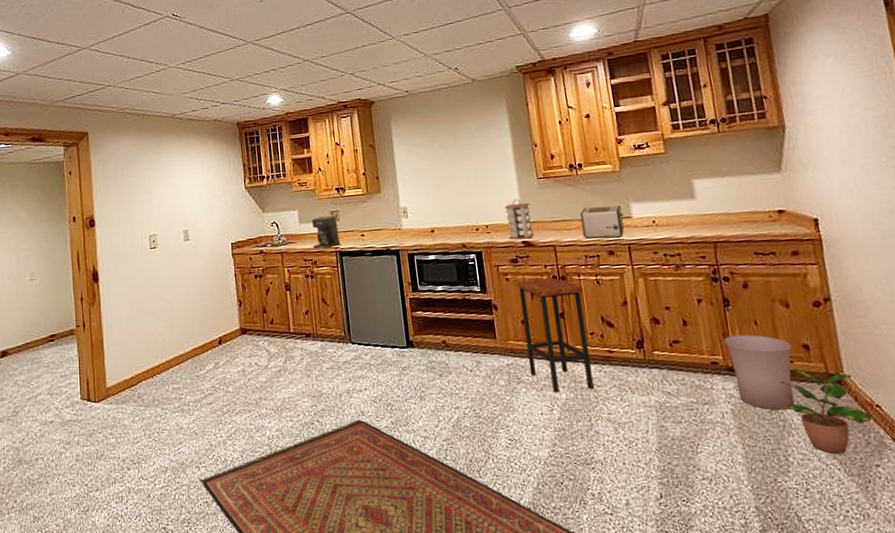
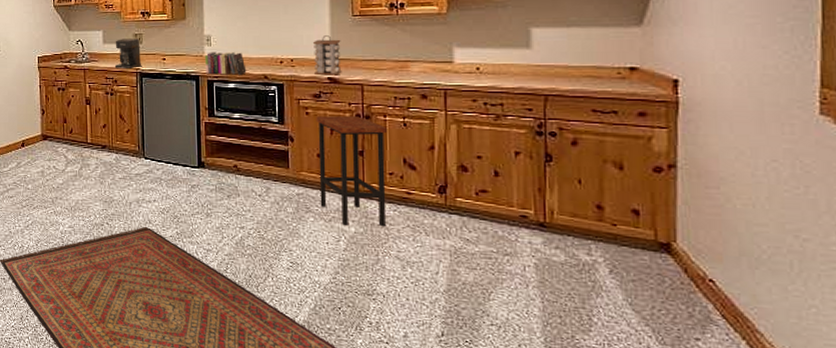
books: none [403,222,445,247] -> present [205,51,247,75]
toaster: present [580,205,624,240] -> none [395,48,445,83]
waste bin: present [723,334,796,410] -> none [538,191,618,272]
potted plant: present [780,367,872,455] -> none [598,230,701,323]

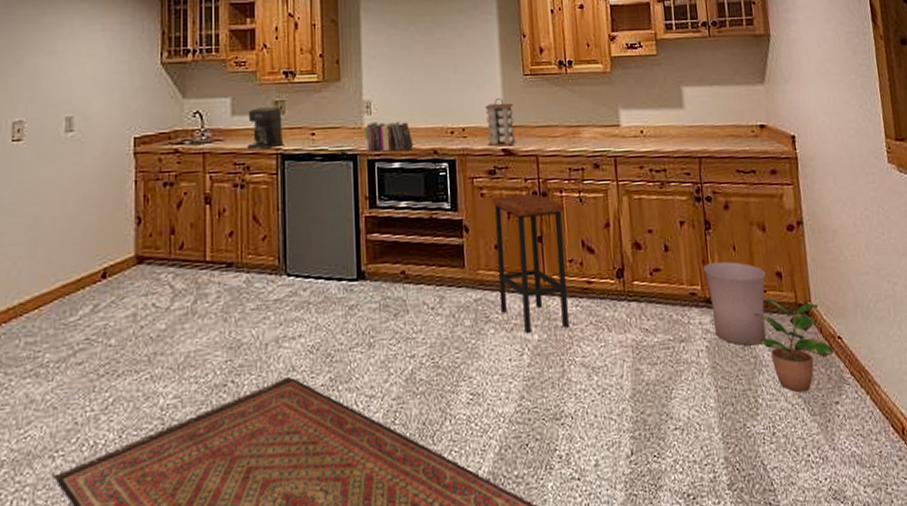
waste bin: none [538,191,618,272] -> present [703,261,767,346]
potted plant: none [598,230,701,323] -> present [754,297,834,393]

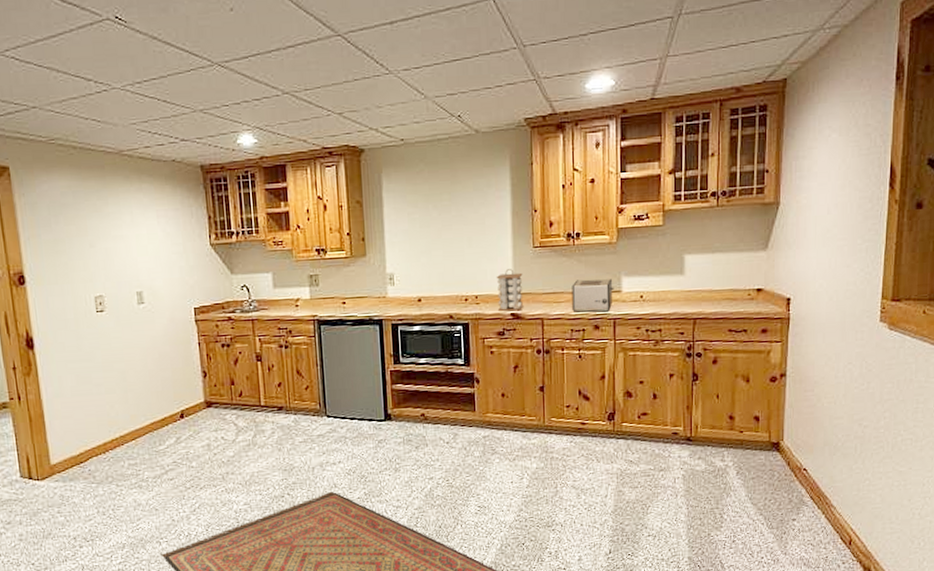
coffee maker: present [246,107,284,151] -> none [287,280,320,317]
books: present [364,121,414,152] -> none [388,290,432,317]
bar stool: present [491,194,569,333] -> none [500,351,564,462]
toaster: none [567,111,613,150] -> present [572,278,614,314]
waste bin: present [703,261,767,346] -> none [687,407,744,475]
potted plant: present [754,297,834,393] -> none [729,436,798,512]

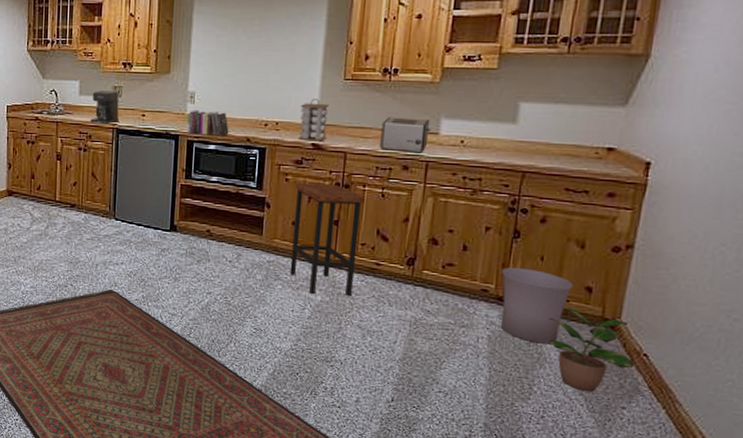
coffee maker: none [287,280,320,317] -> present [90,91,120,125]
books: none [388,290,432,317] -> present [186,110,229,136]
bar stool: none [500,351,564,462] -> present [289,183,365,296]
waste bin: none [687,407,744,475] -> present [501,267,573,344]
potted plant: none [729,436,798,512] -> present [549,305,635,392]

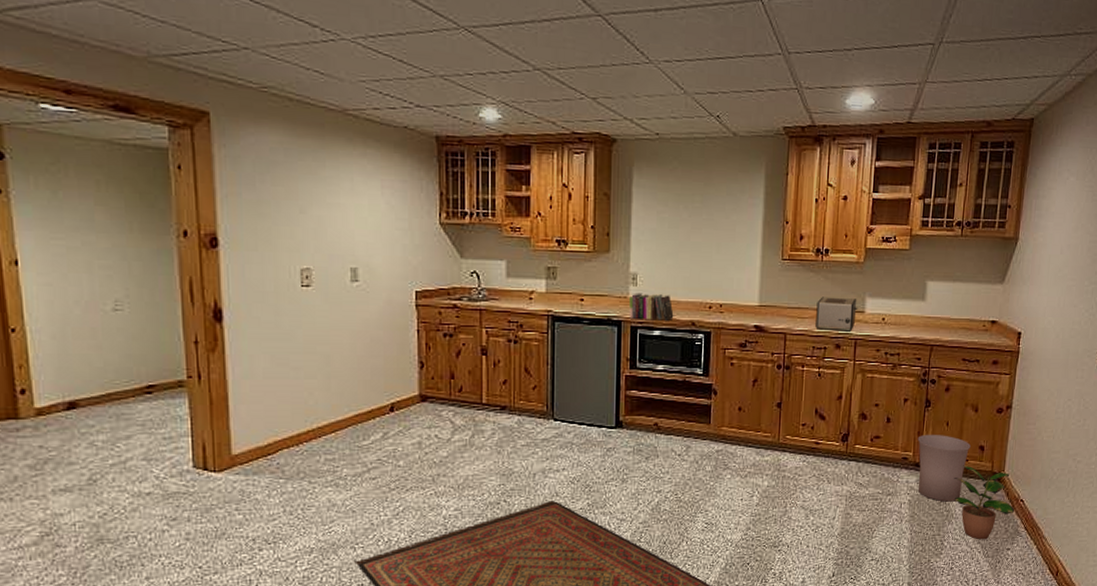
coffee maker: present [90,91,120,125] -> none [520,272,555,311]
bar stool: present [289,183,365,296] -> none [738,367,804,480]
spice rack: present [299,99,329,142] -> none [742,279,769,324]

